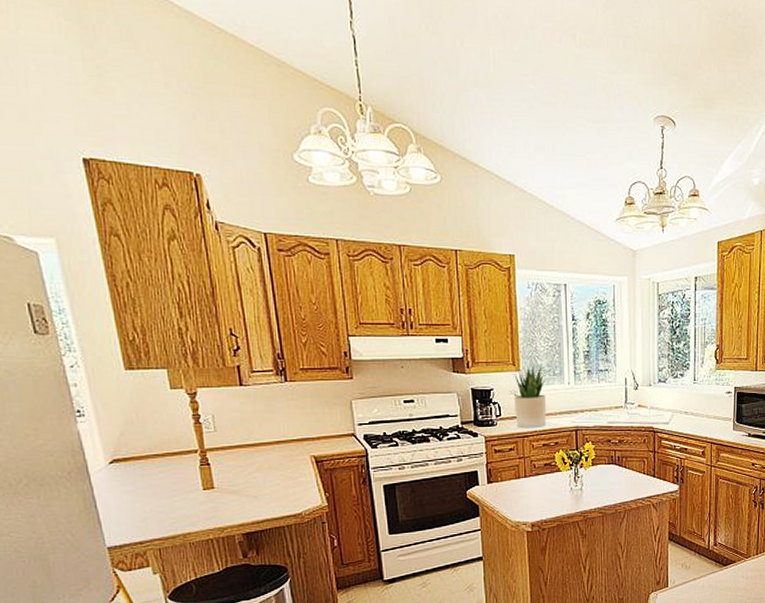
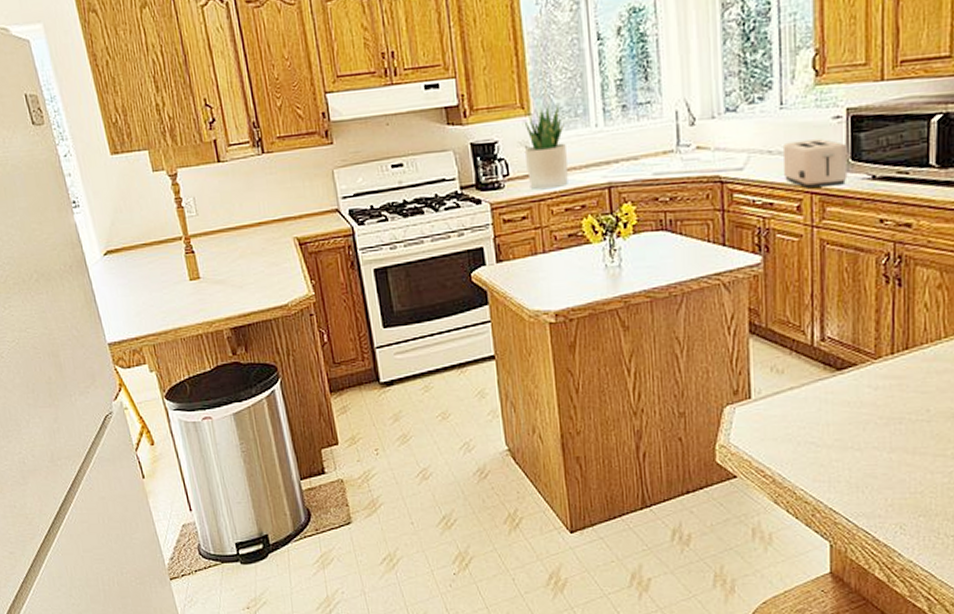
toaster: none [694,407,734,439] -> present [783,139,848,188]

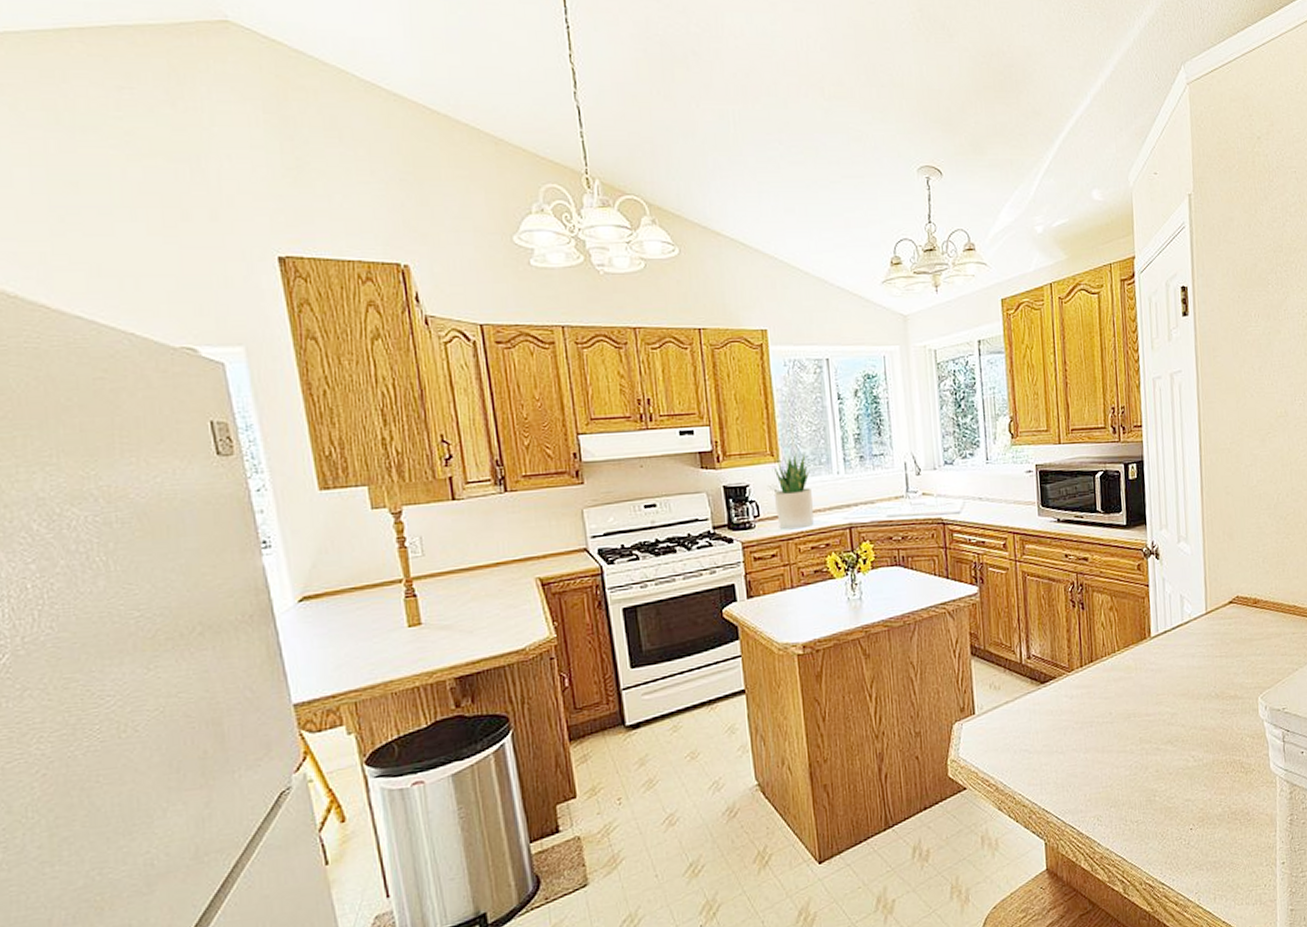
toaster: present [783,139,848,188] -> none [991,489,1040,529]

